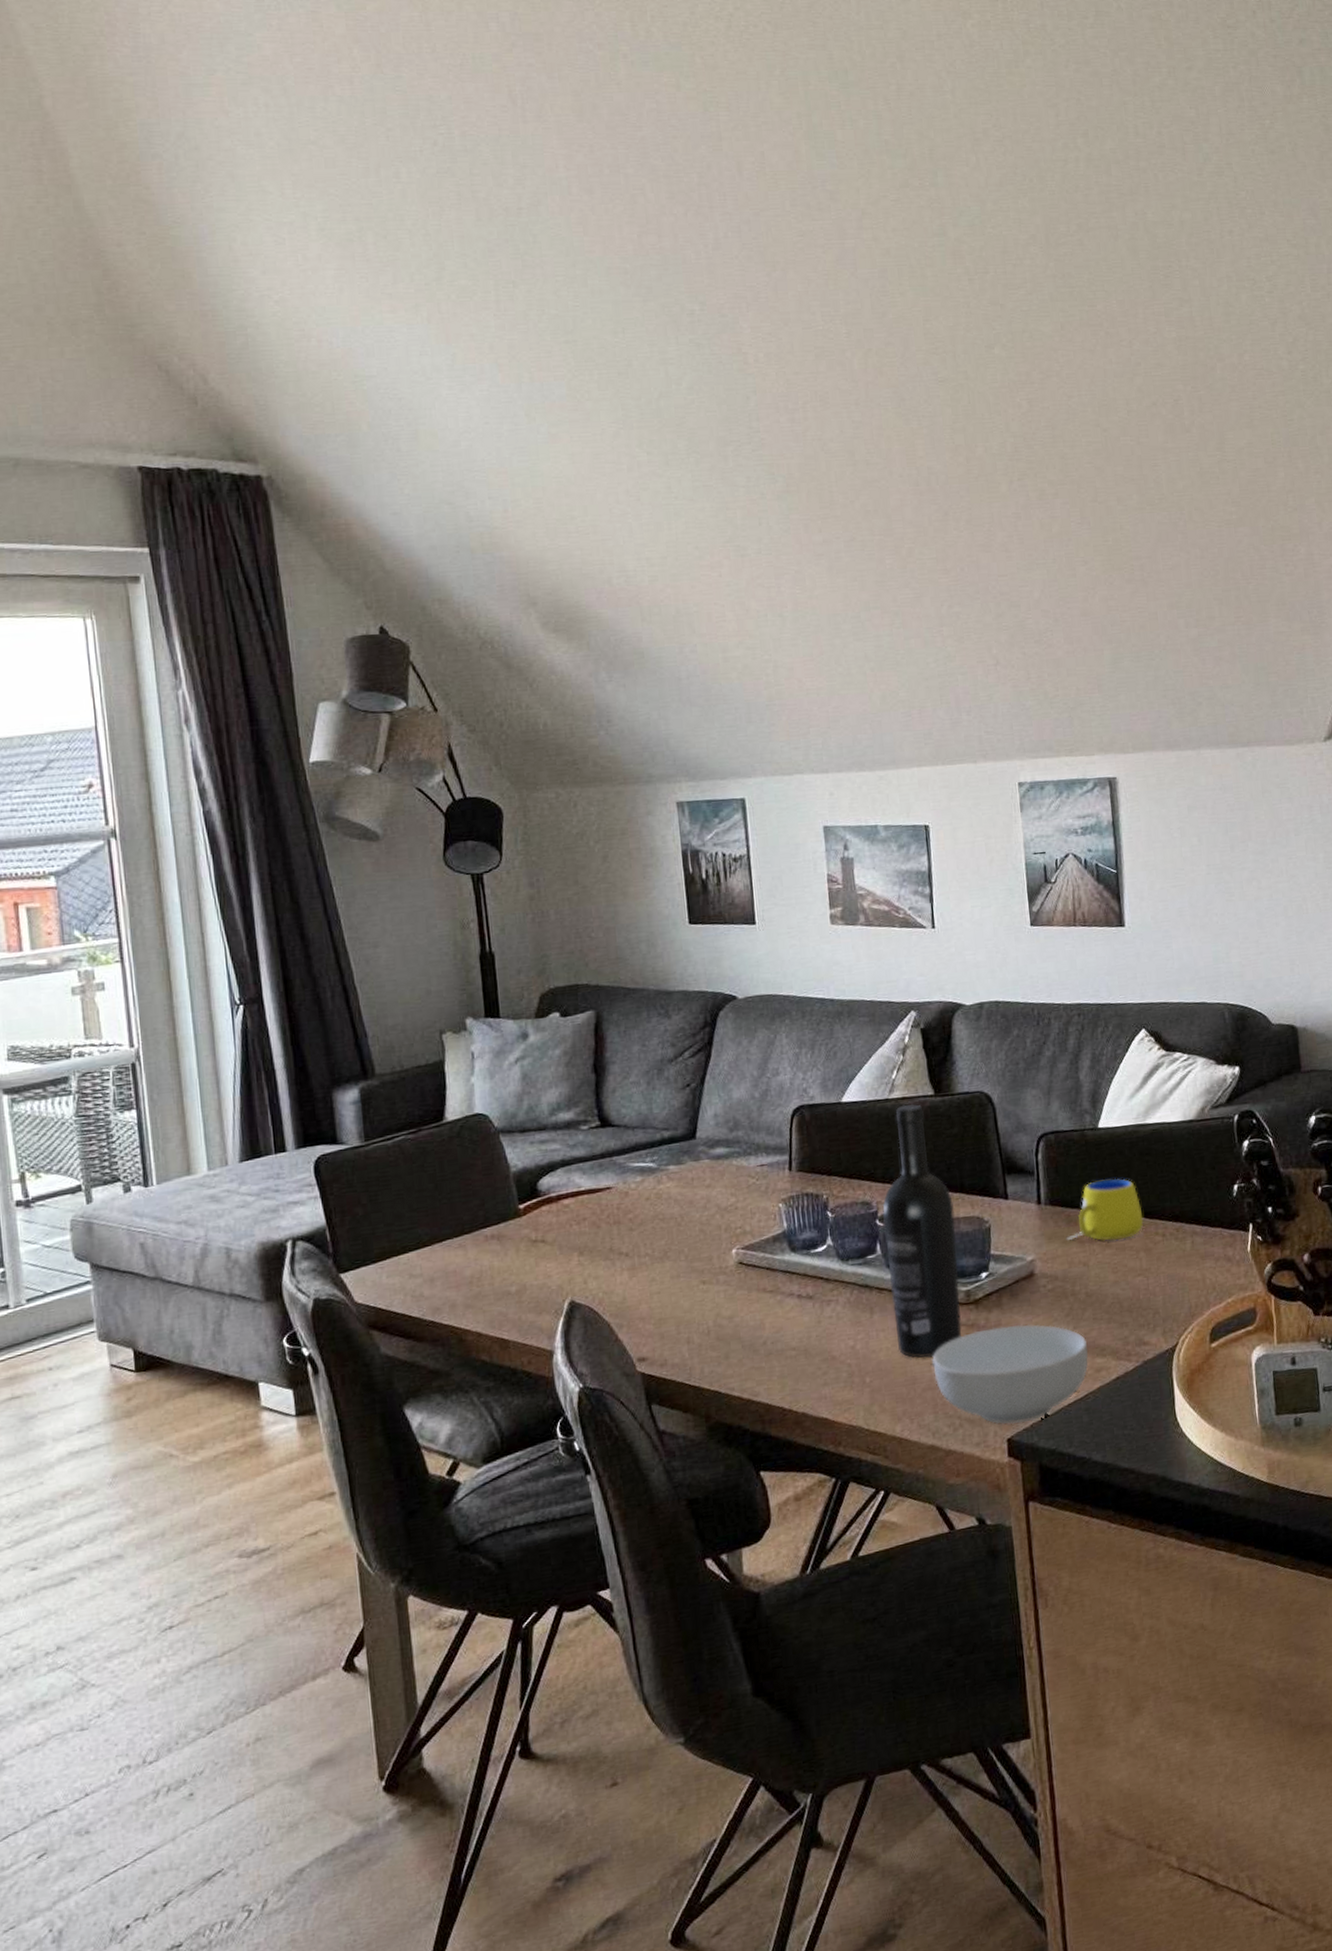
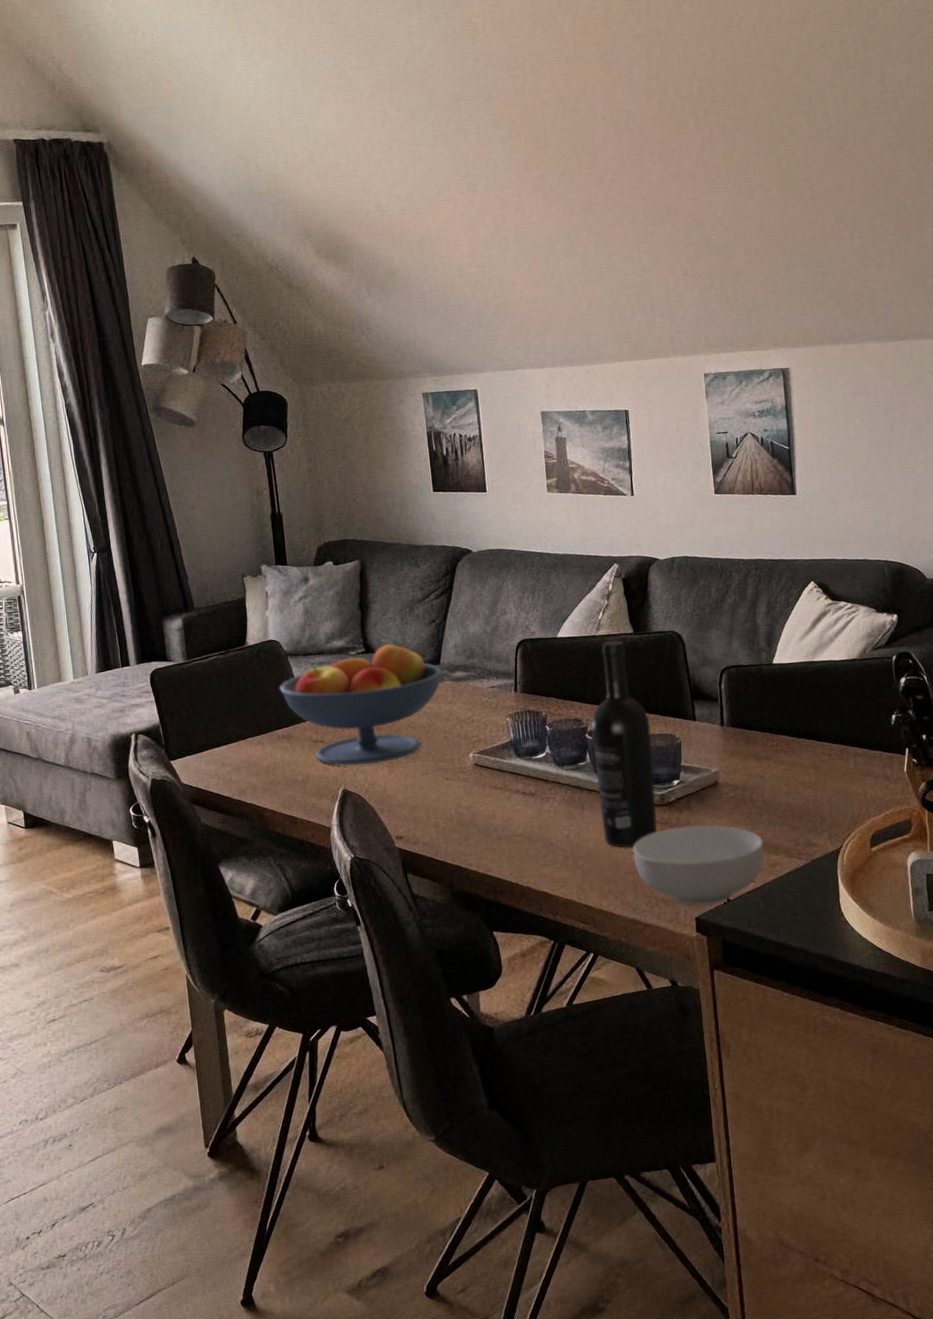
fruit bowl: none [488,1110,700,1271] -> present [279,641,443,766]
mug: present [1066,1178,1144,1241] -> none [745,706,813,758]

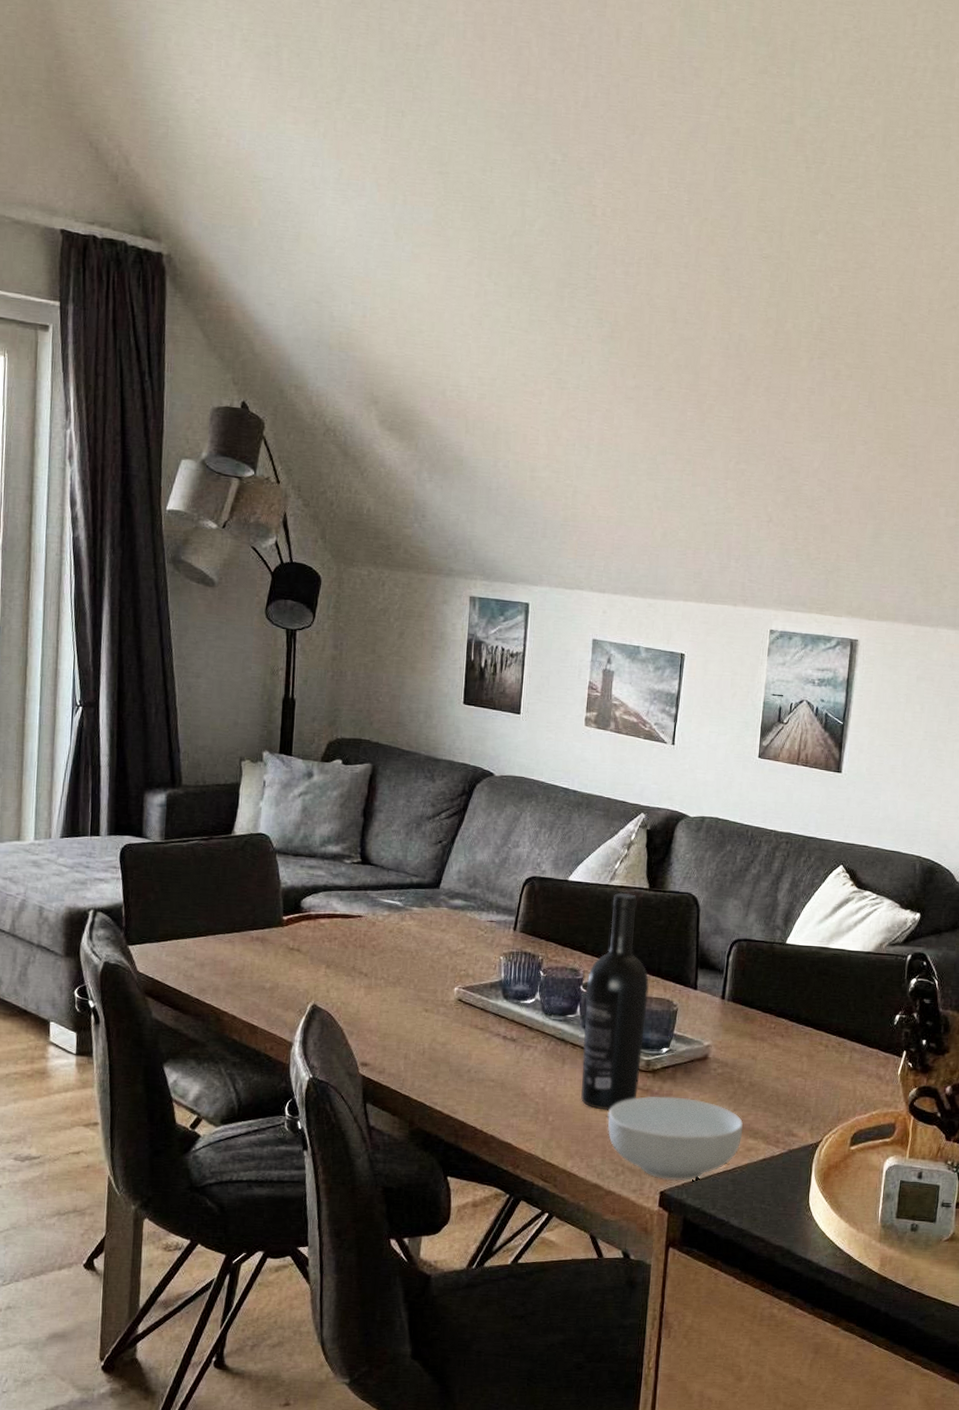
fruit bowl: present [279,641,443,766] -> none [261,857,442,982]

